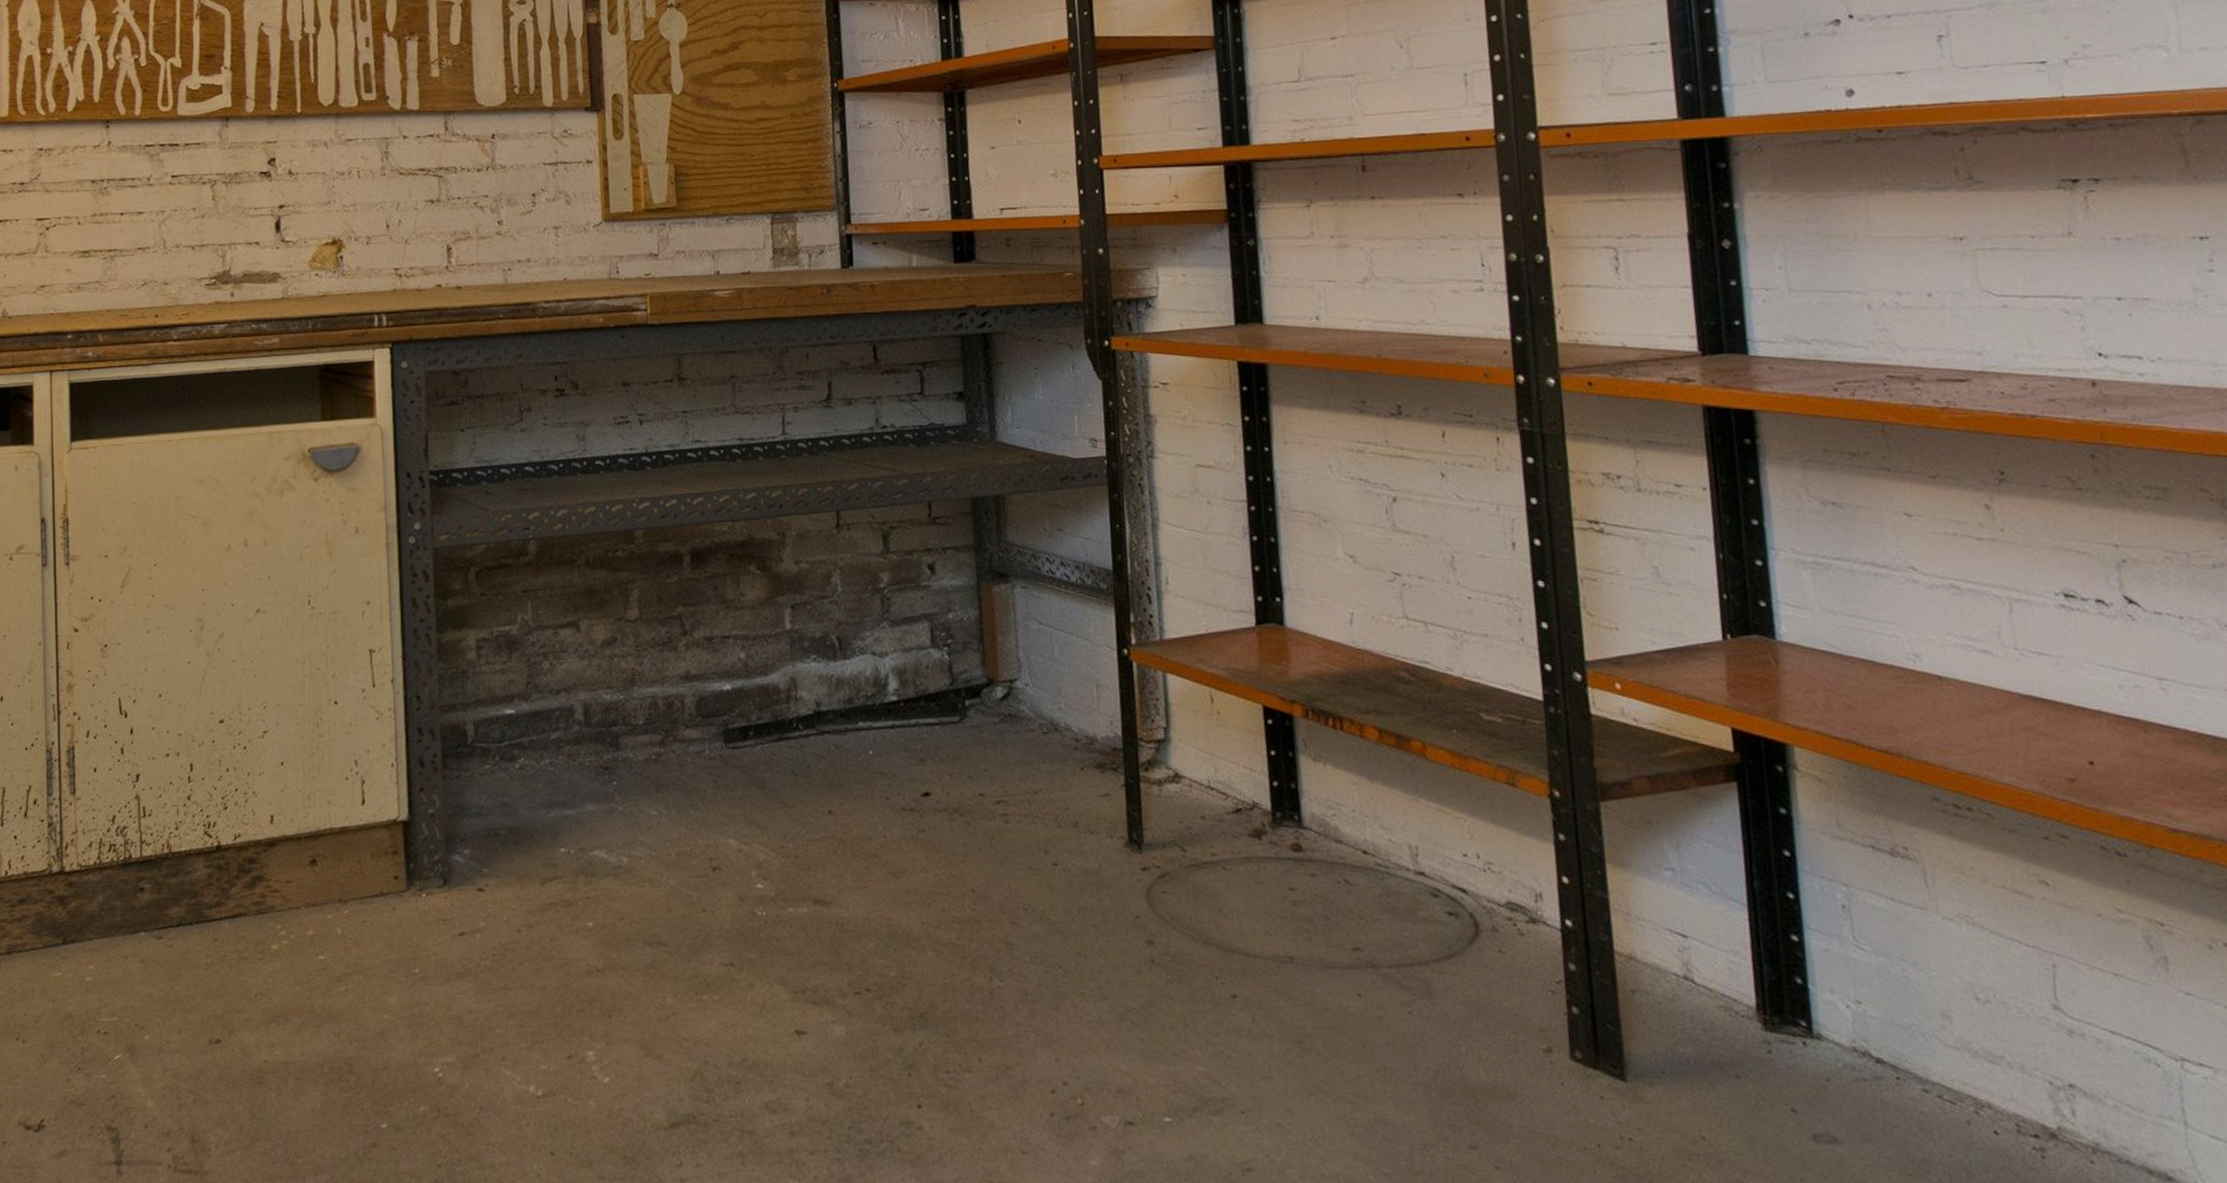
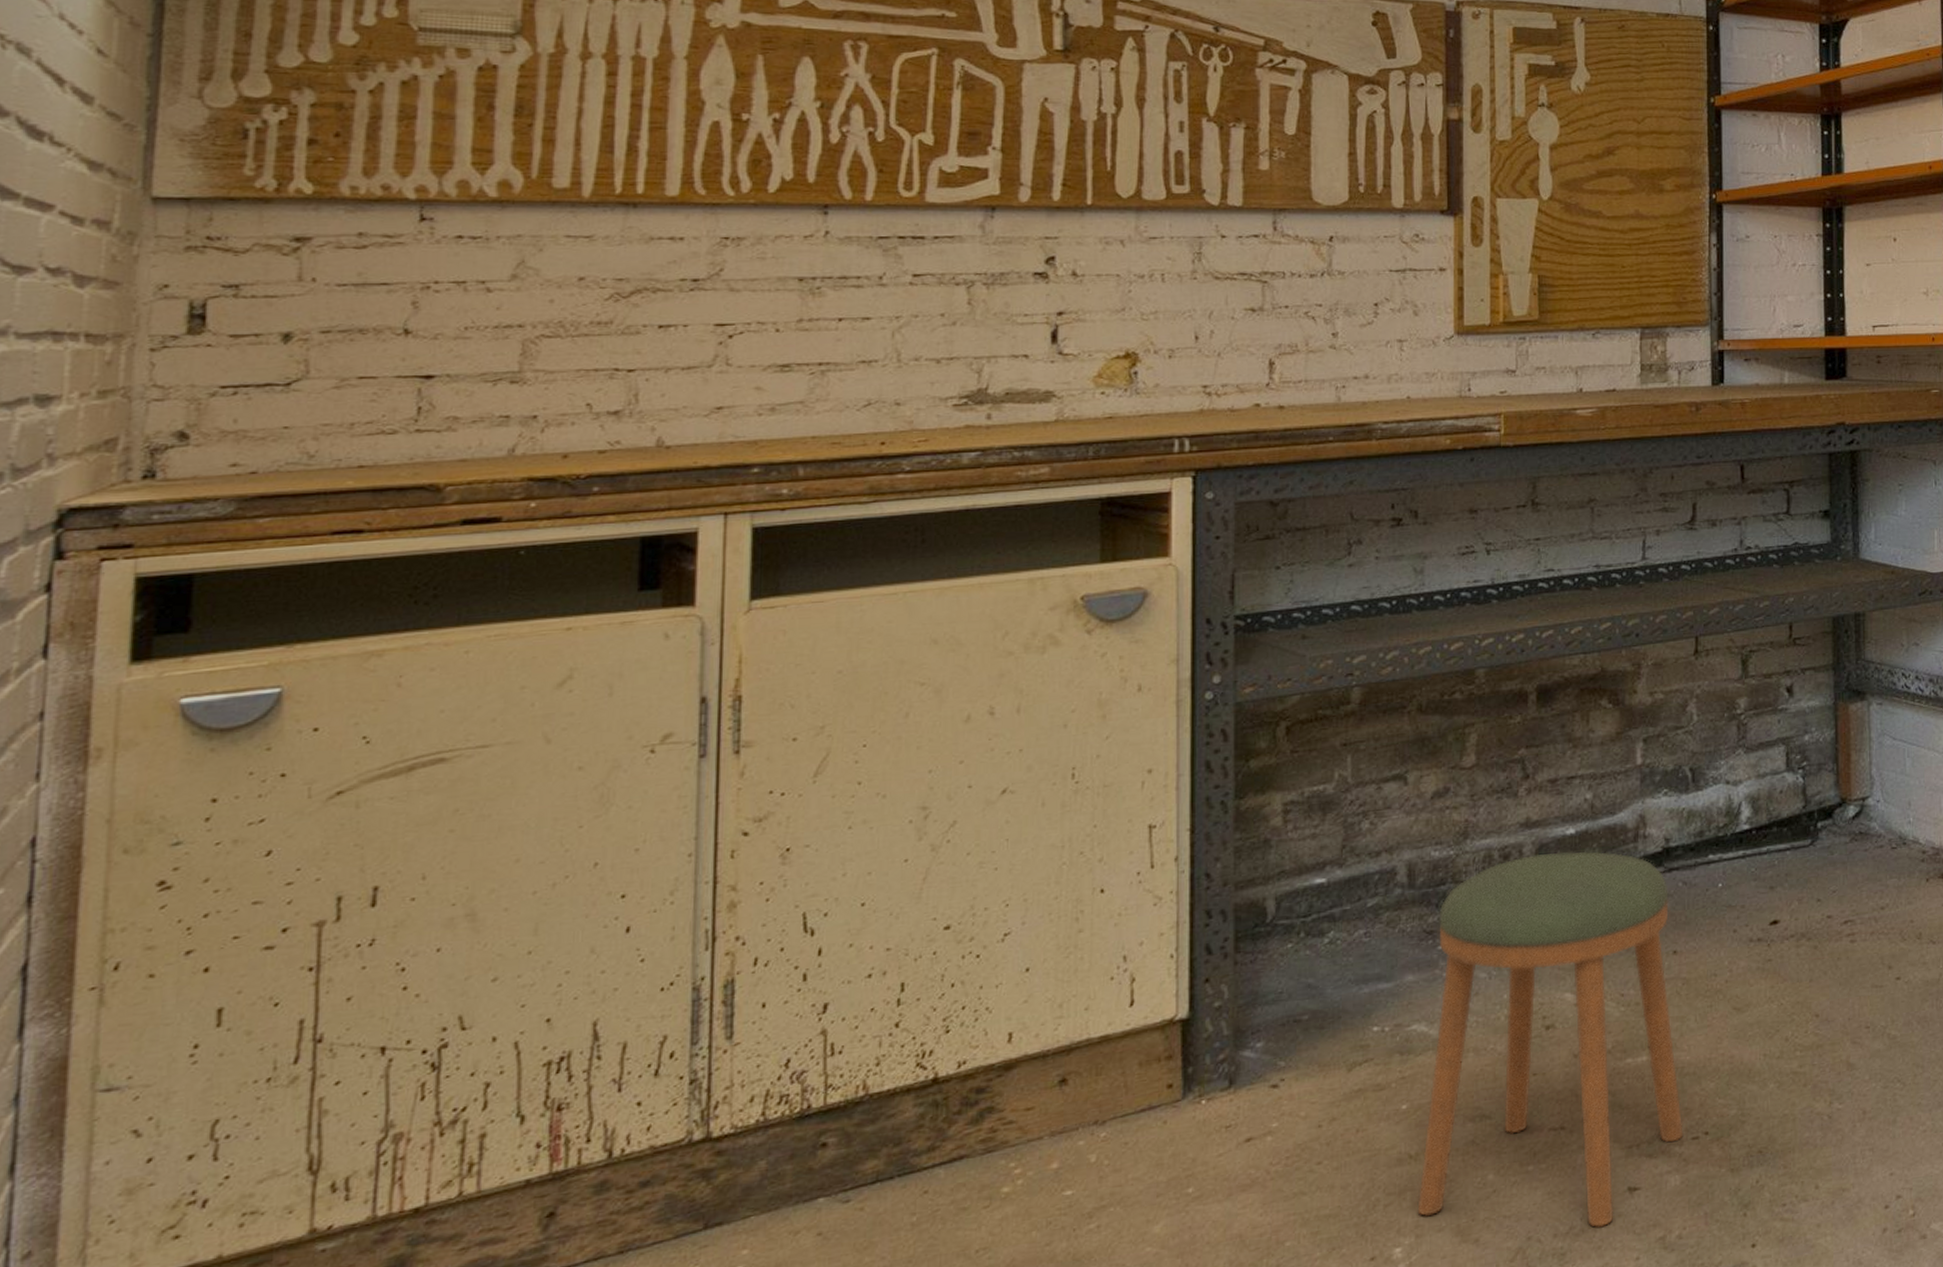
stool: none [605,705,846,1064] -> present [1417,851,1684,1228]

